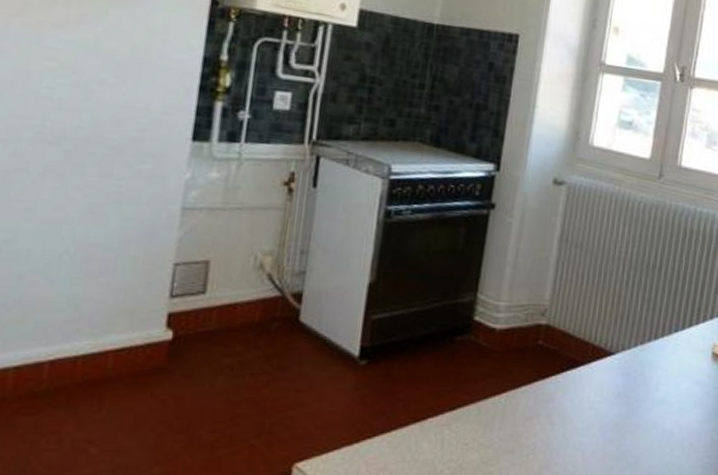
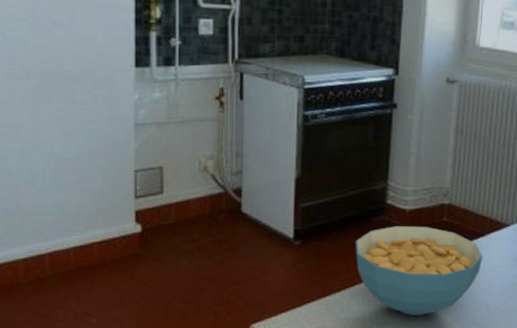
cereal bowl: none [432,347,582,460] -> present [355,225,483,316]

